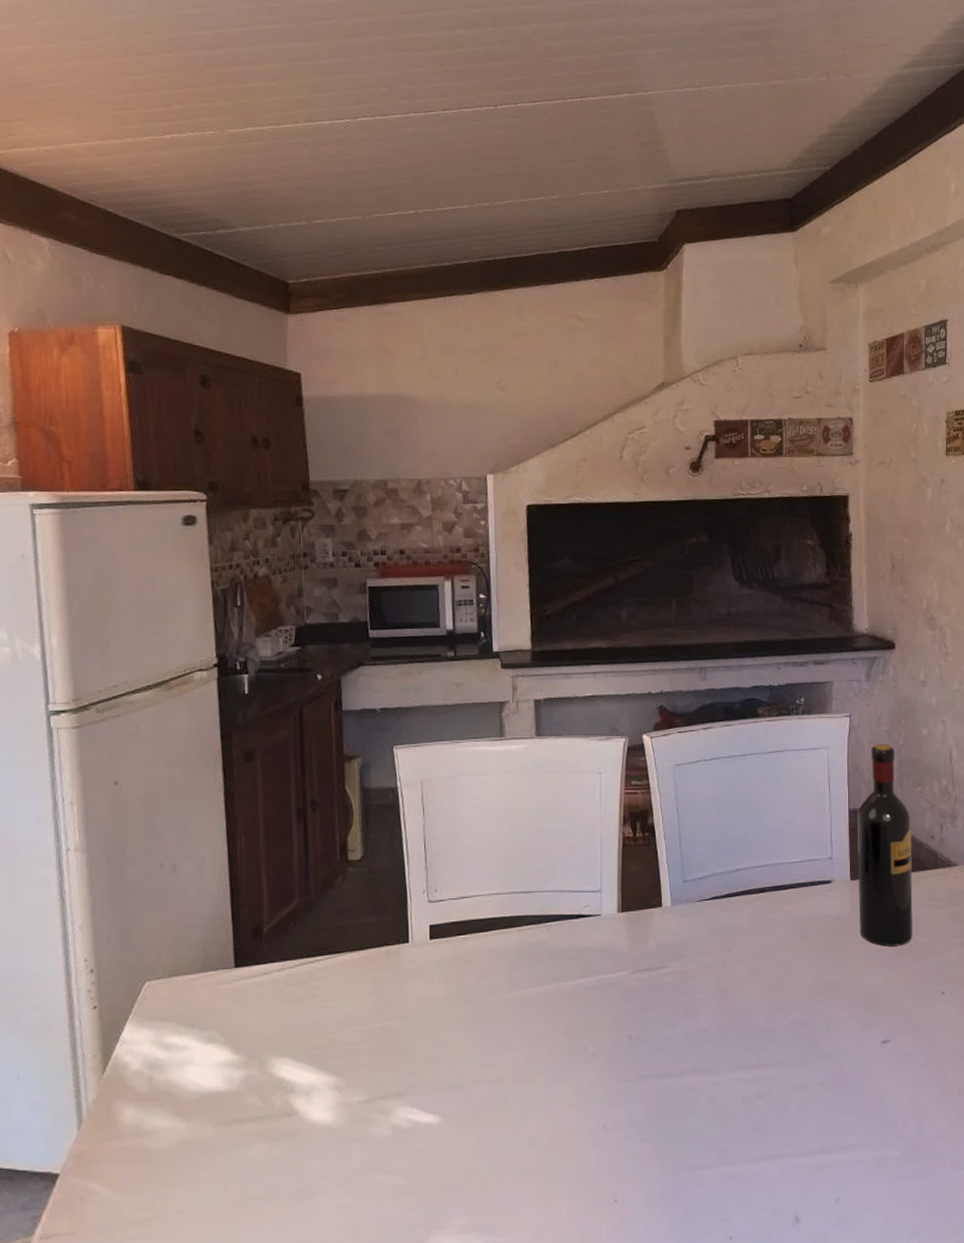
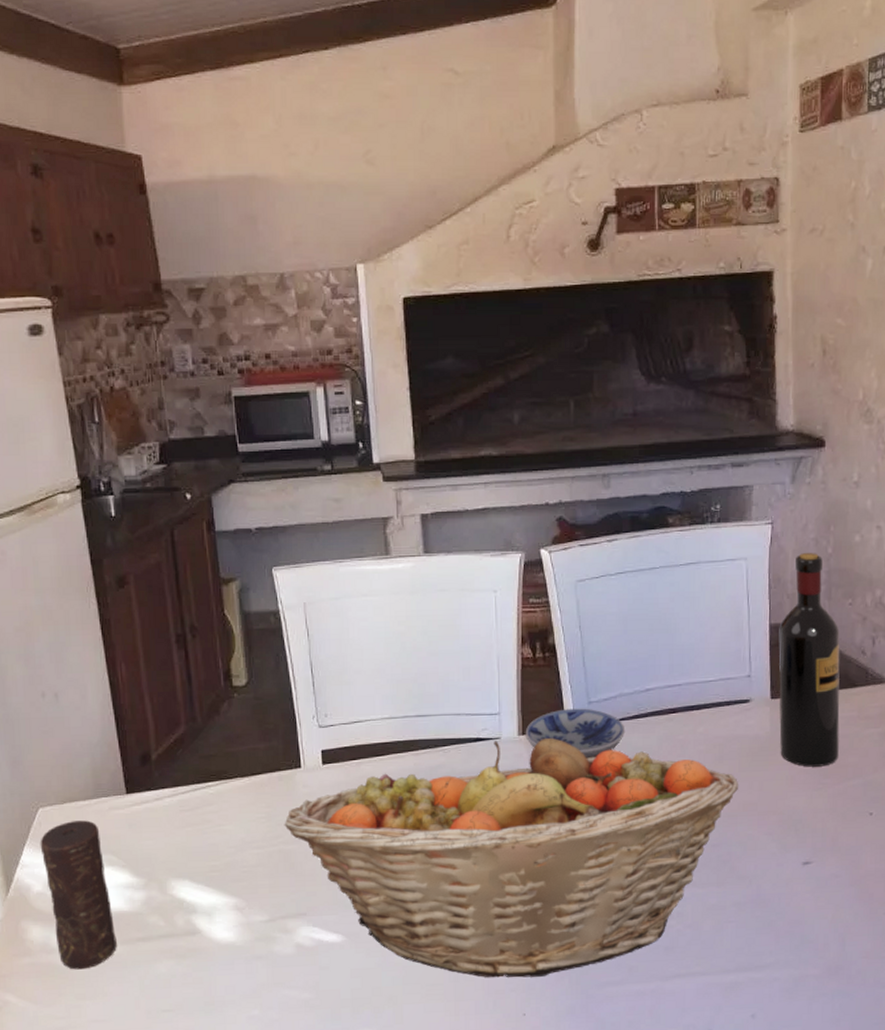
candle: none [142,995,211,1155] -> present [40,820,117,970]
fruit basket: none [388,916,821,1162] -> present [284,738,738,978]
bowl: none [624,886,717,936] -> present [525,708,624,759]

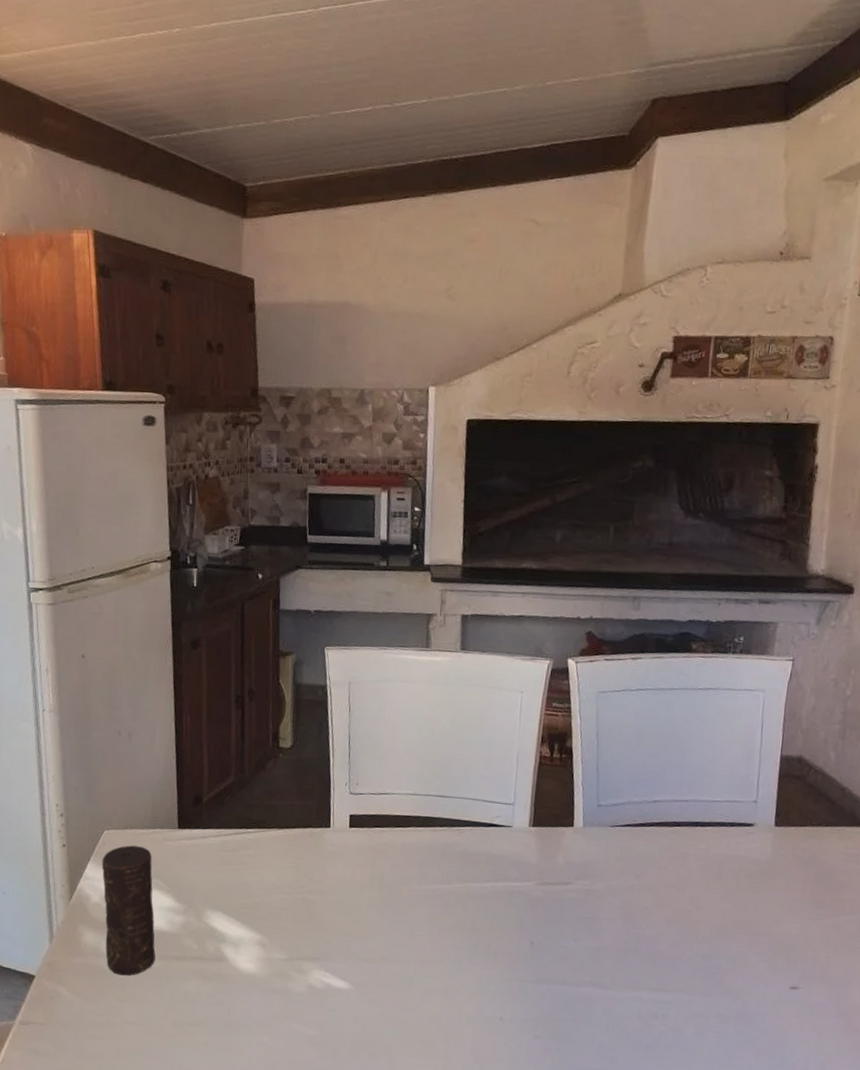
fruit basket: present [284,738,738,978] -> none [309,828,734,1053]
bowl: present [525,708,624,759] -> none [535,808,630,858]
wine bottle: present [779,553,840,767] -> none [779,692,851,898]

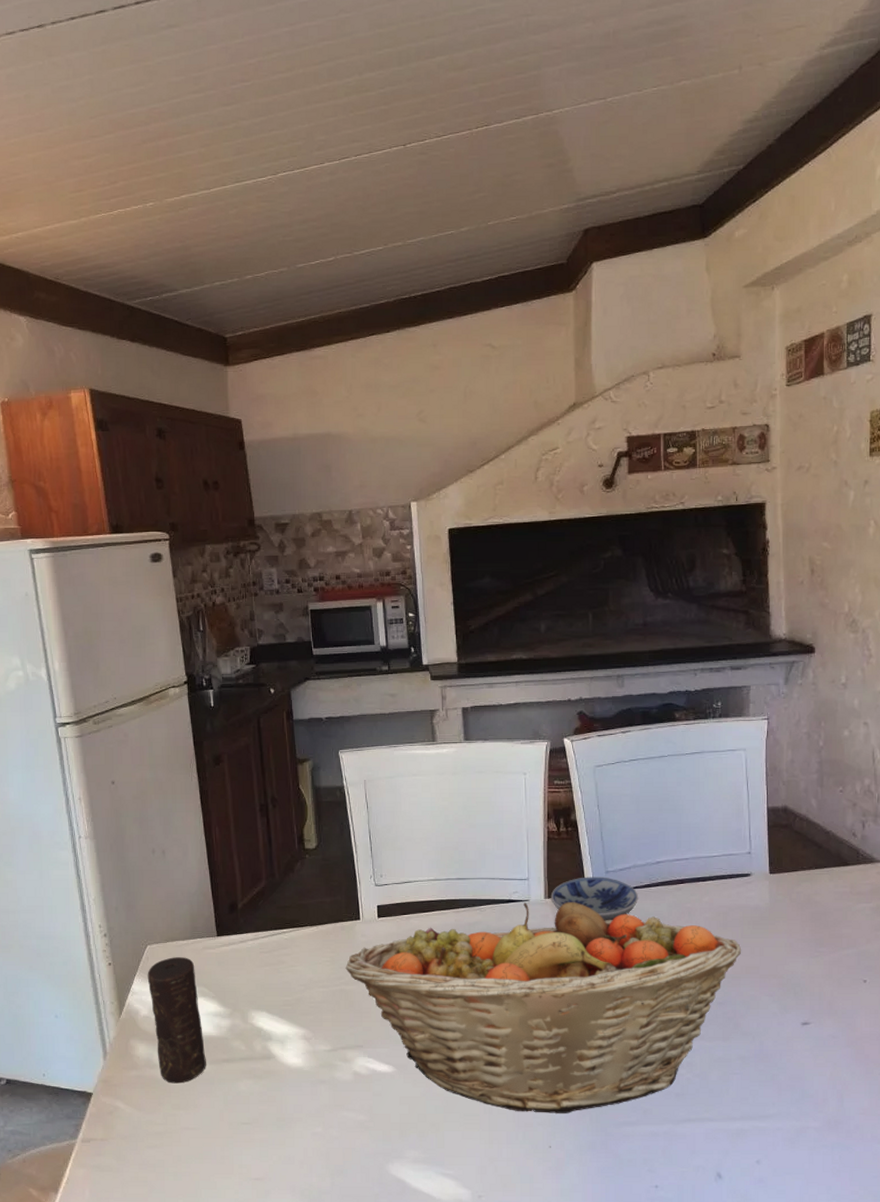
fruit basket: none [309,828,734,1053] -> present [345,902,741,1113]
bowl: none [535,808,630,858] -> present [550,877,638,921]

